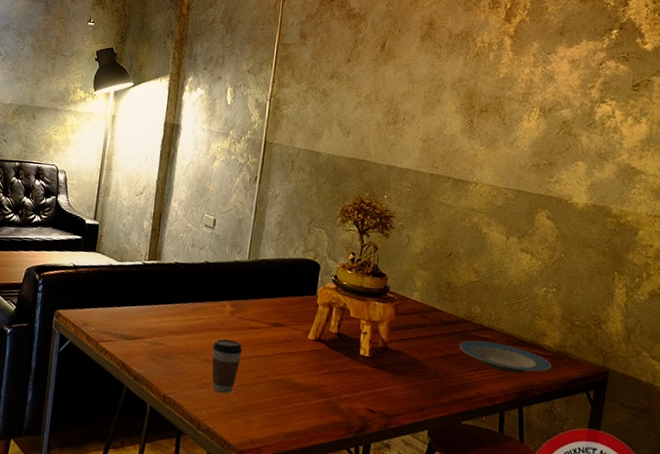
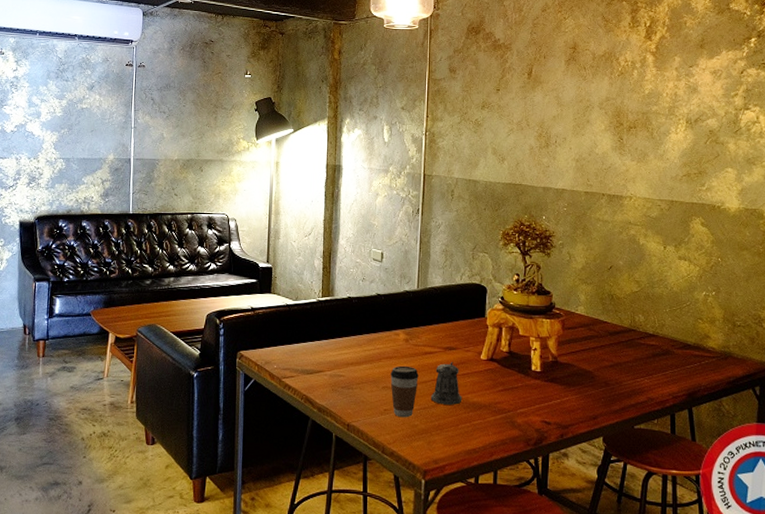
pepper shaker: none [252,338,286,385] -> present [430,361,463,406]
plate: present [459,340,552,374] -> none [626,348,717,376]

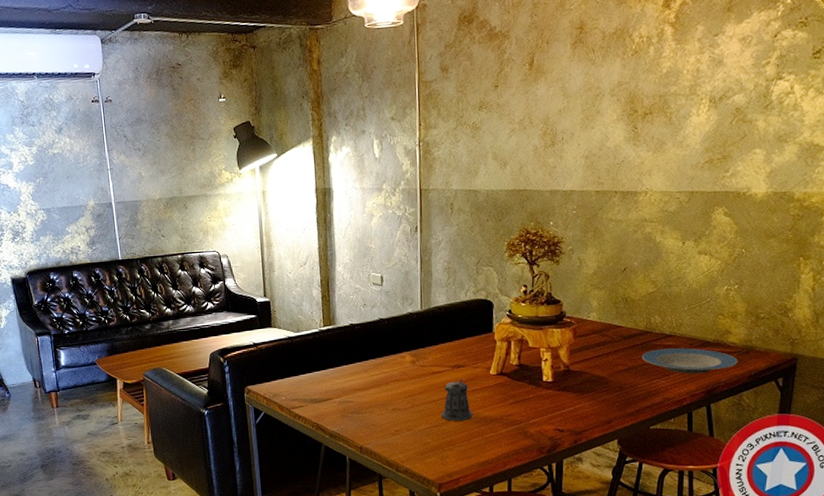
coffee cup: present [390,365,419,418] -> none [399,387,428,437]
plate: none [626,348,717,376] -> present [641,348,738,375]

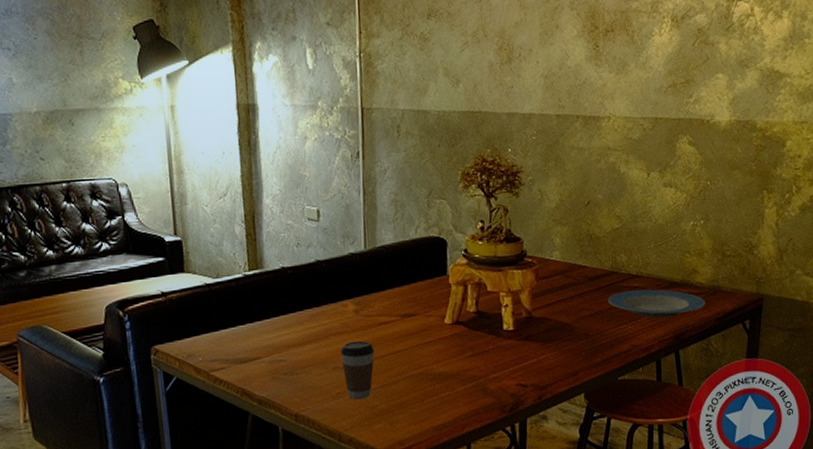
coffee cup: none [399,387,428,437] -> present [340,340,374,400]
pepper shaker: present [441,378,473,422] -> none [389,329,427,380]

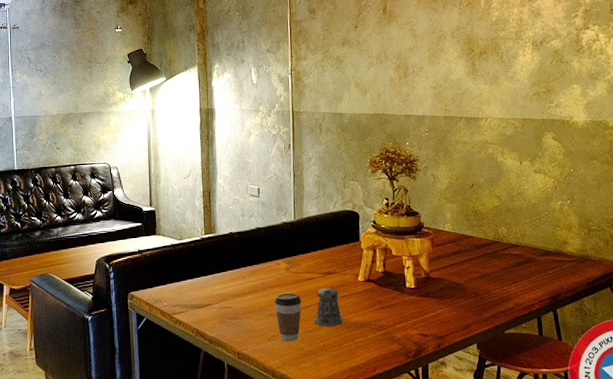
pepper shaker: none [389,329,427,380] -> present [314,285,344,327]
plate: present [607,289,705,319] -> none [492,257,577,281]

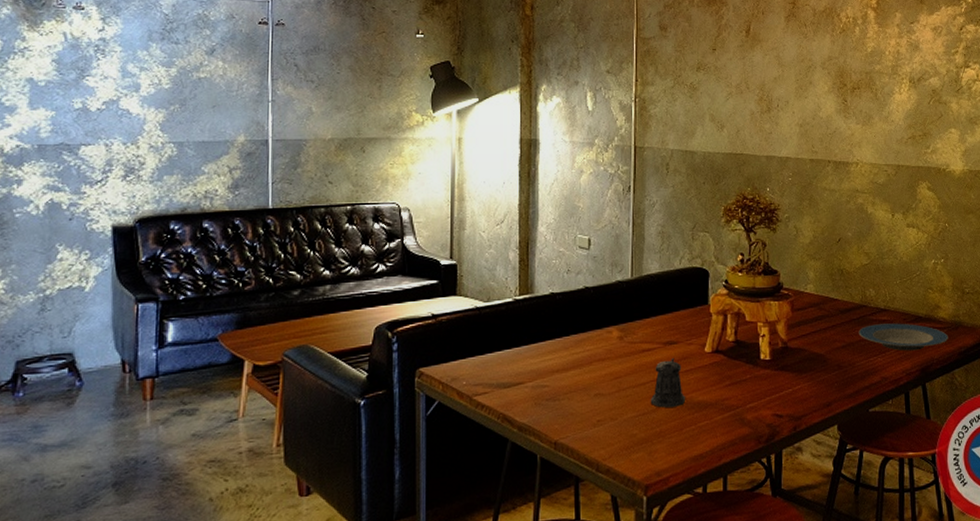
coffee cup: present [275,293,302,342] -> none [603,367,636,428]
plate: none [492,257,577,281] -> present [858,323,948,351]

